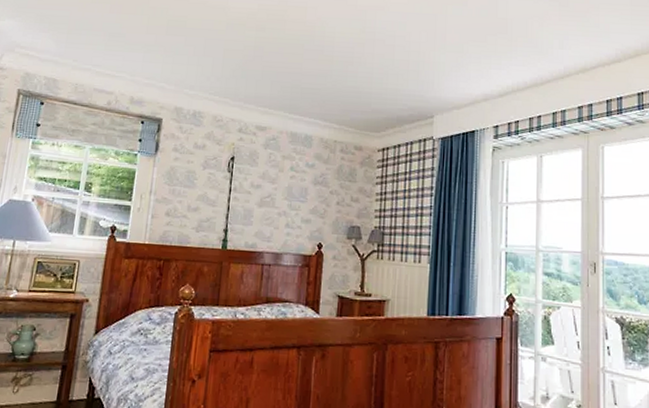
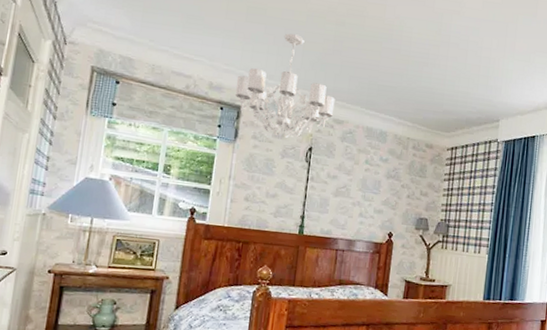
chandelier: none [155,43,257,148] -> present [235,33,335,138]

